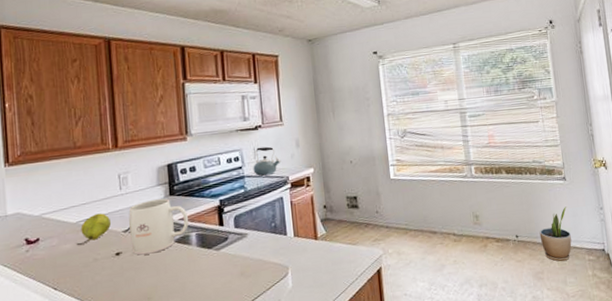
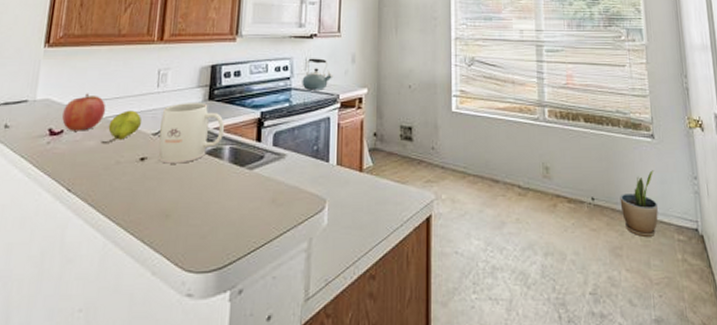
fruit: none [35,203,76,238] -> present [62,93,106,131]

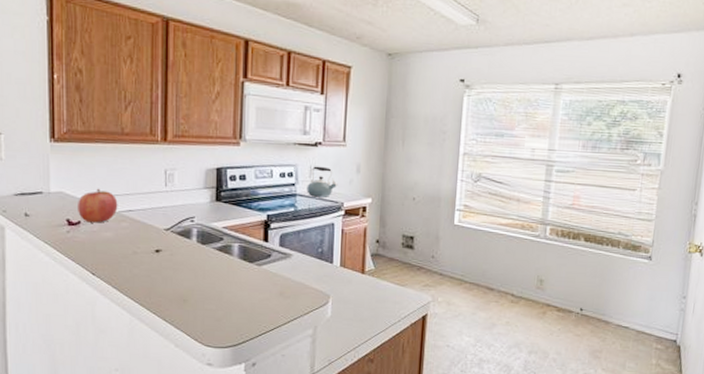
fruit: present [101,110,142,143] -> none [117,206,154,235]
mug: present [158,103,225,164] -> none [172,202,233,257]
potted plant: present [619,170,658,237] -> none [606,288,646,344]

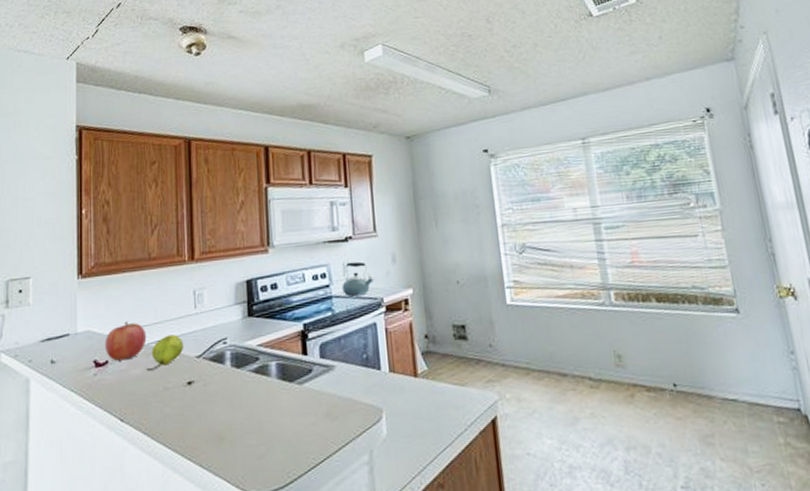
fruit: none [117,206,154,235] -> present [146,334,184,370]

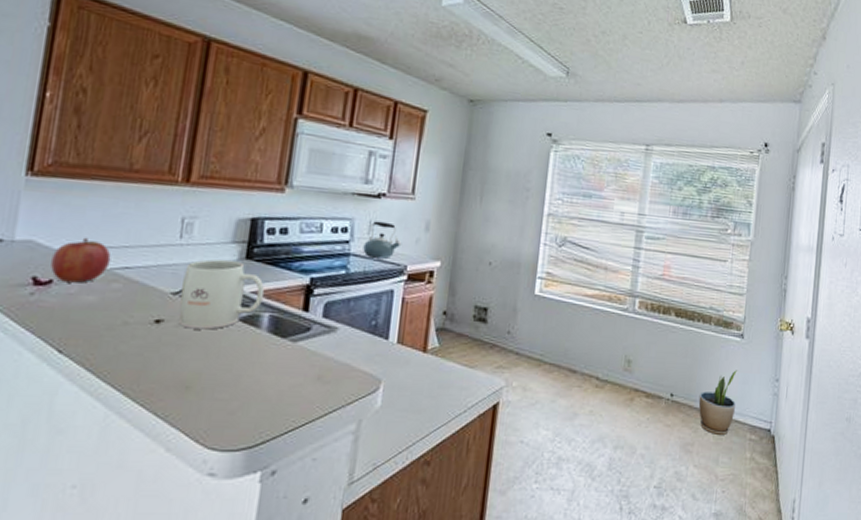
fruit: present [146,334,184,370] -> none [103,263,159,300]
mug: none [203,320,269,386] -> present [179,259,265,330]
potted plant: none [705,348,753,422] -> present [698,370,738,435]

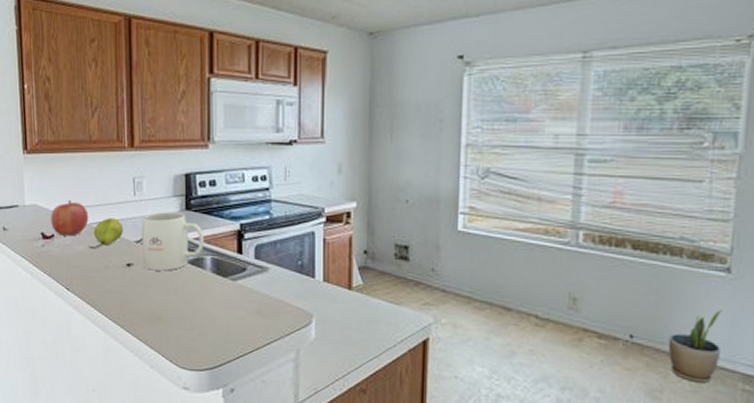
fruit: none [103,263,159,300] -> present [89,218,124,248]
kettle: present [363,221,402,259] -> none [282,167,317,203]

